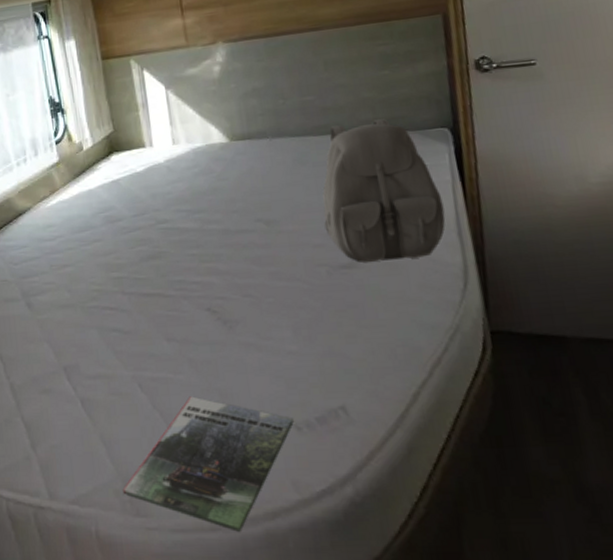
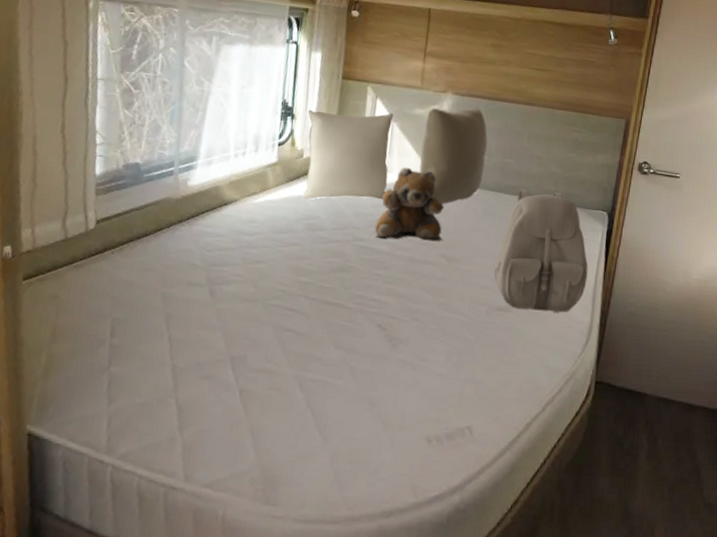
pillow: none [77,81,178,193] -> present [302,109,394,200]
magazine: present [122,396,294,532] -> none [258,401,427,526]
teddy bear: none [175,131,255,217] -> present [374,167,444,242]
pillow: none [201,49,283,165] -> present [419,107,488,205]

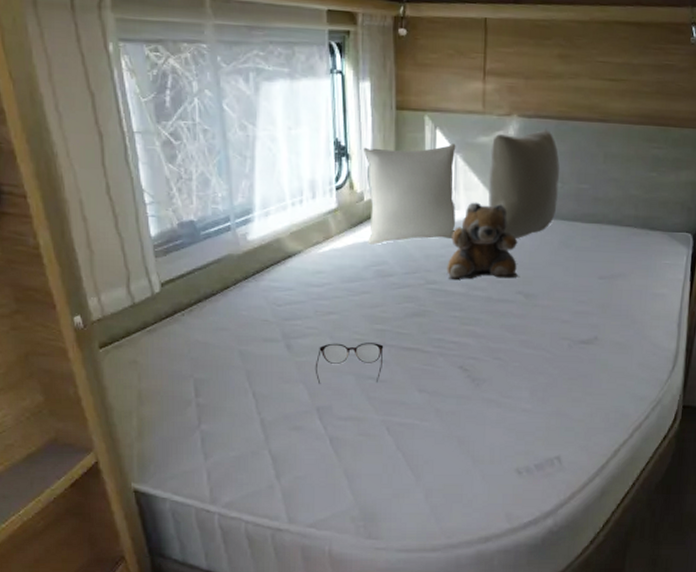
spectacles: none [234,292,306,335] -> present [315,342,384,384]
backpack: present [494,189,588,313] -> none [574,216,673,341]

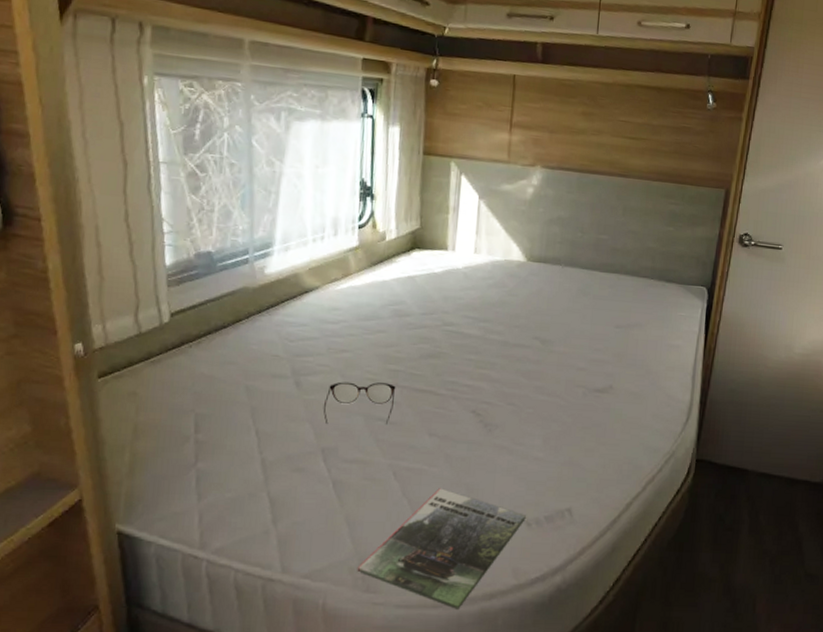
magazine: none [358,441,516,552] -> present [357,488,526,609]
pillow: present [364,144,456,246] -> none [386,189,480,285]
teddy bear: present [447,202,519,281] -> none [464,247,537,324]
pillow: present [488,129,560,240] -> none [509,180,581,286]

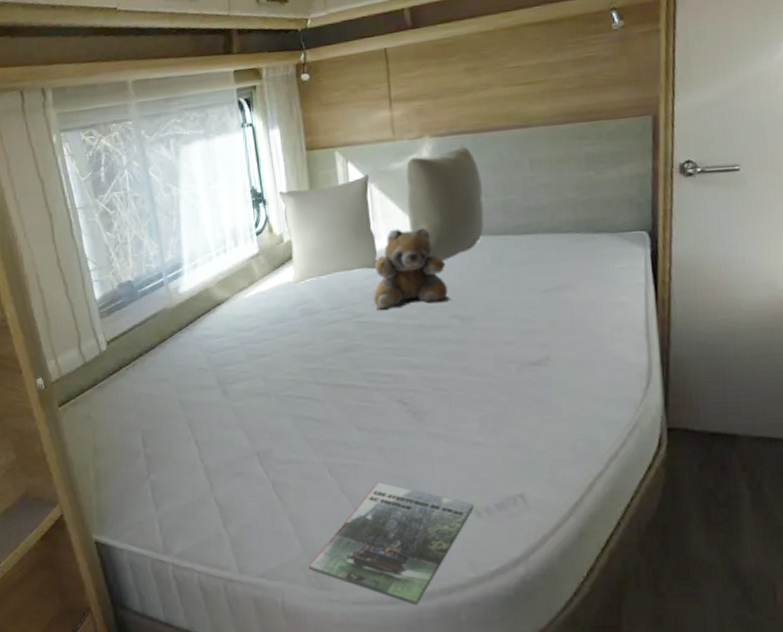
spectacles: present [323,381,396,424] -> none [251,382,318,428]
pillow: none [386,189,480,285] -> present [279,174,378,285]
teddy bear: none [464,247,537,324] -> present [373,228,451,311]
pillow: none [509,180,581,286] -> present [405,144,484,262]

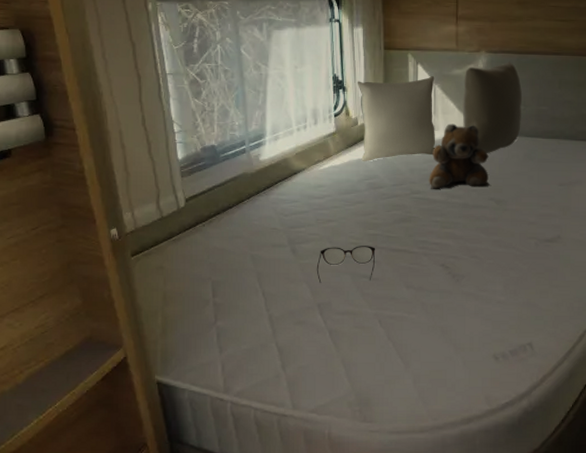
spectacles: none [251,382,318,428] -> present [316,246,376,283]
magazine: present [308,482,474,605] -> none [354,331,493,433]

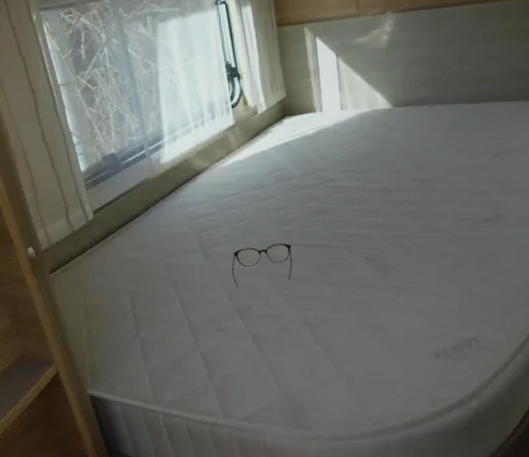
pillow: present [358,76,436,162] -> none [252,49,345,154]
teddy bear: present [429,124,491,190] -> none [341,98,412,176]
pillow: present [462,62,523,154] -> none [370,20,442,130]

